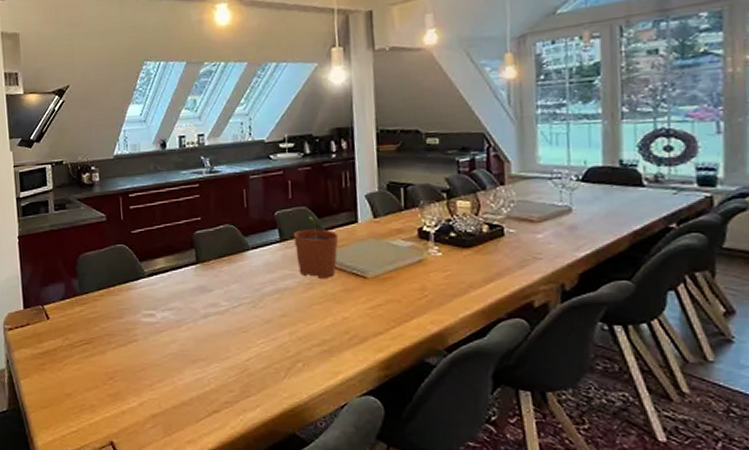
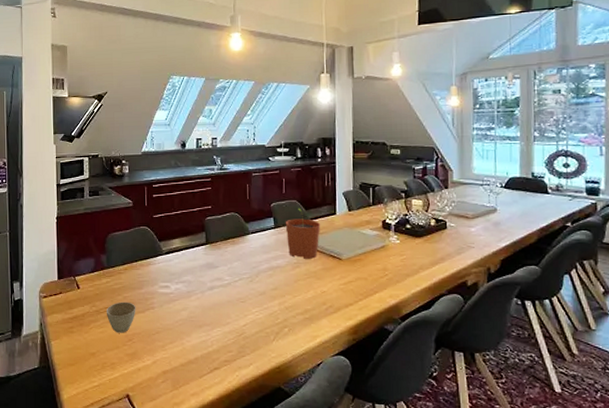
cup: none [81,333,117,370] -> present [106,301,136,333]

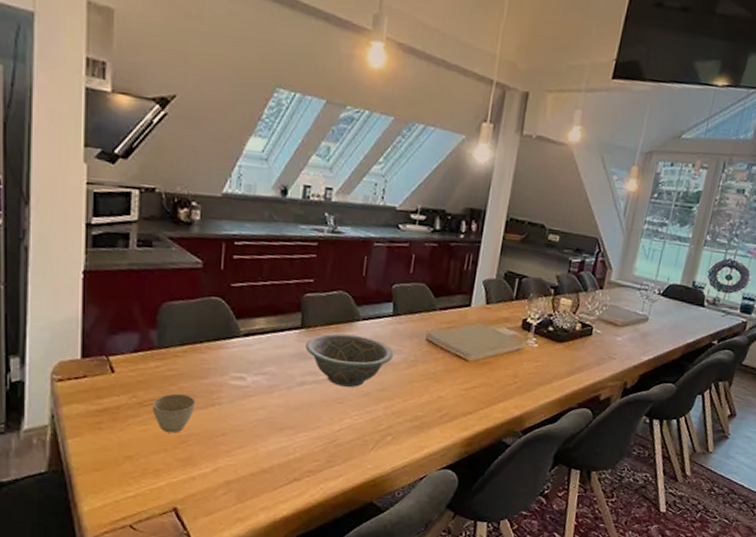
decorative bowl: none [211,246,280,288] -> present [306,333,394,387]
plant pot: present [285,208,321,259] -> none [405,293,451,357]

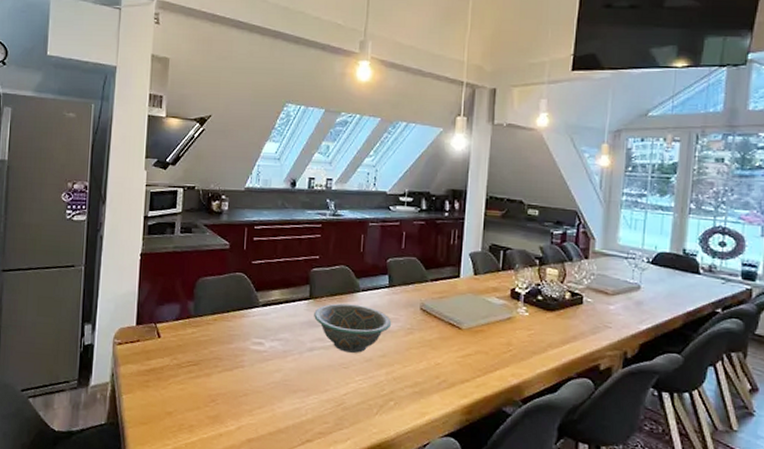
cup: present [151,393,196,433] -> none [188,356,223,392]

